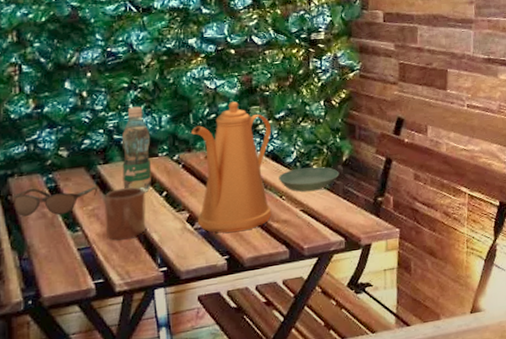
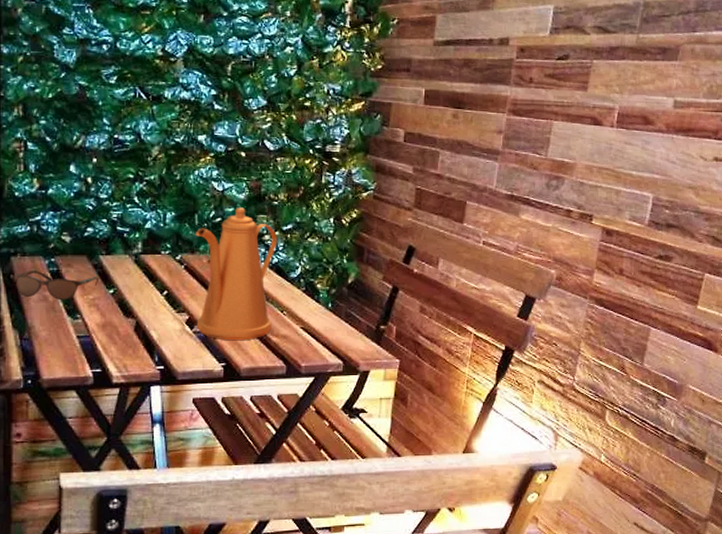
cup: present [104,187,146,240] -> none [105,282,147,333]
bottle: present [121,106,152,193] -> none [124,200,154,289]
saucer: present [279,166,340,192] -> none [281,285,344,310]

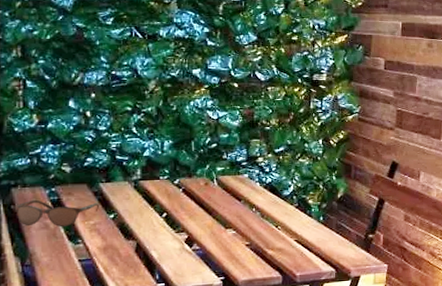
coffee pot: present [196,207,277,341] -> none [193,133,270,256]

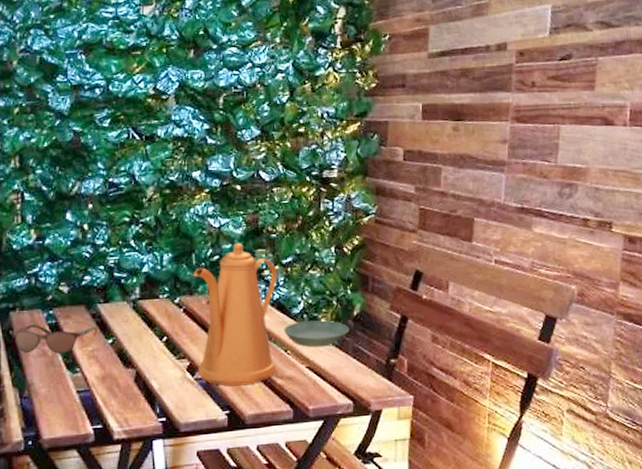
coffee pot: none [193,133,270,256] -> present [194,243,277,386]
saucer: none [275,201,334,224] -> present [284,320,350,348]

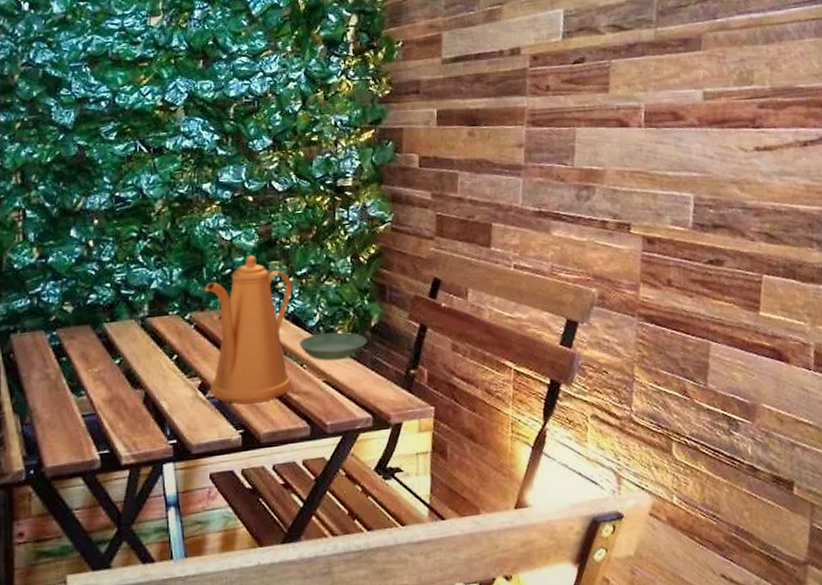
sunglasses: present [13,324,98,355] -> none [13,346,104,378]

